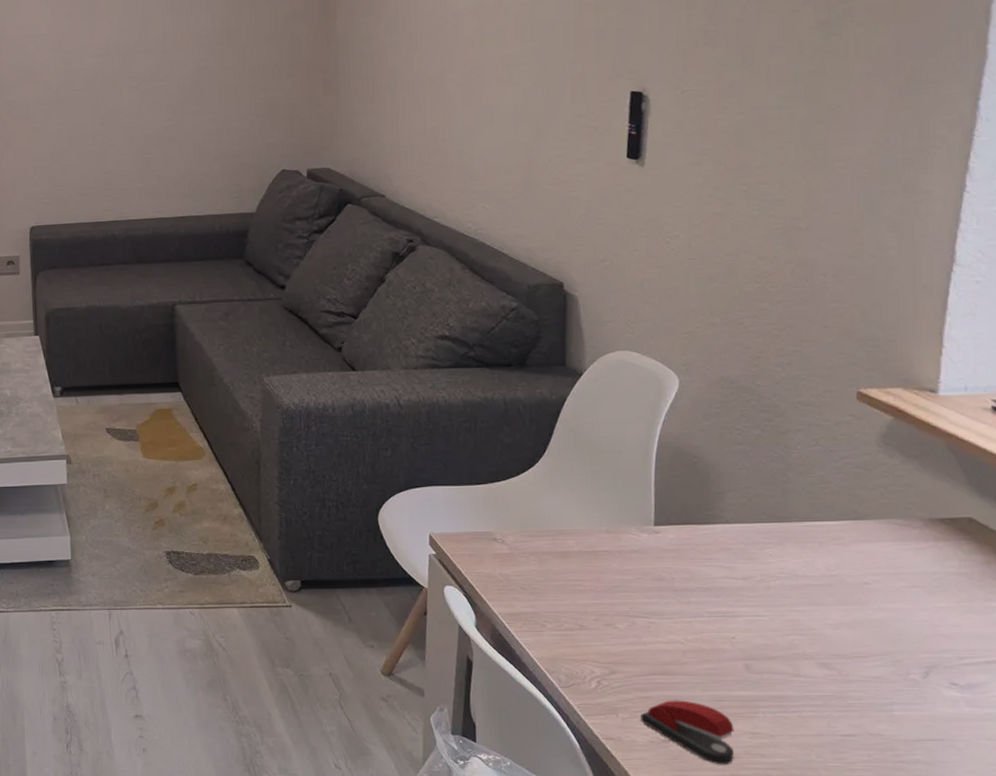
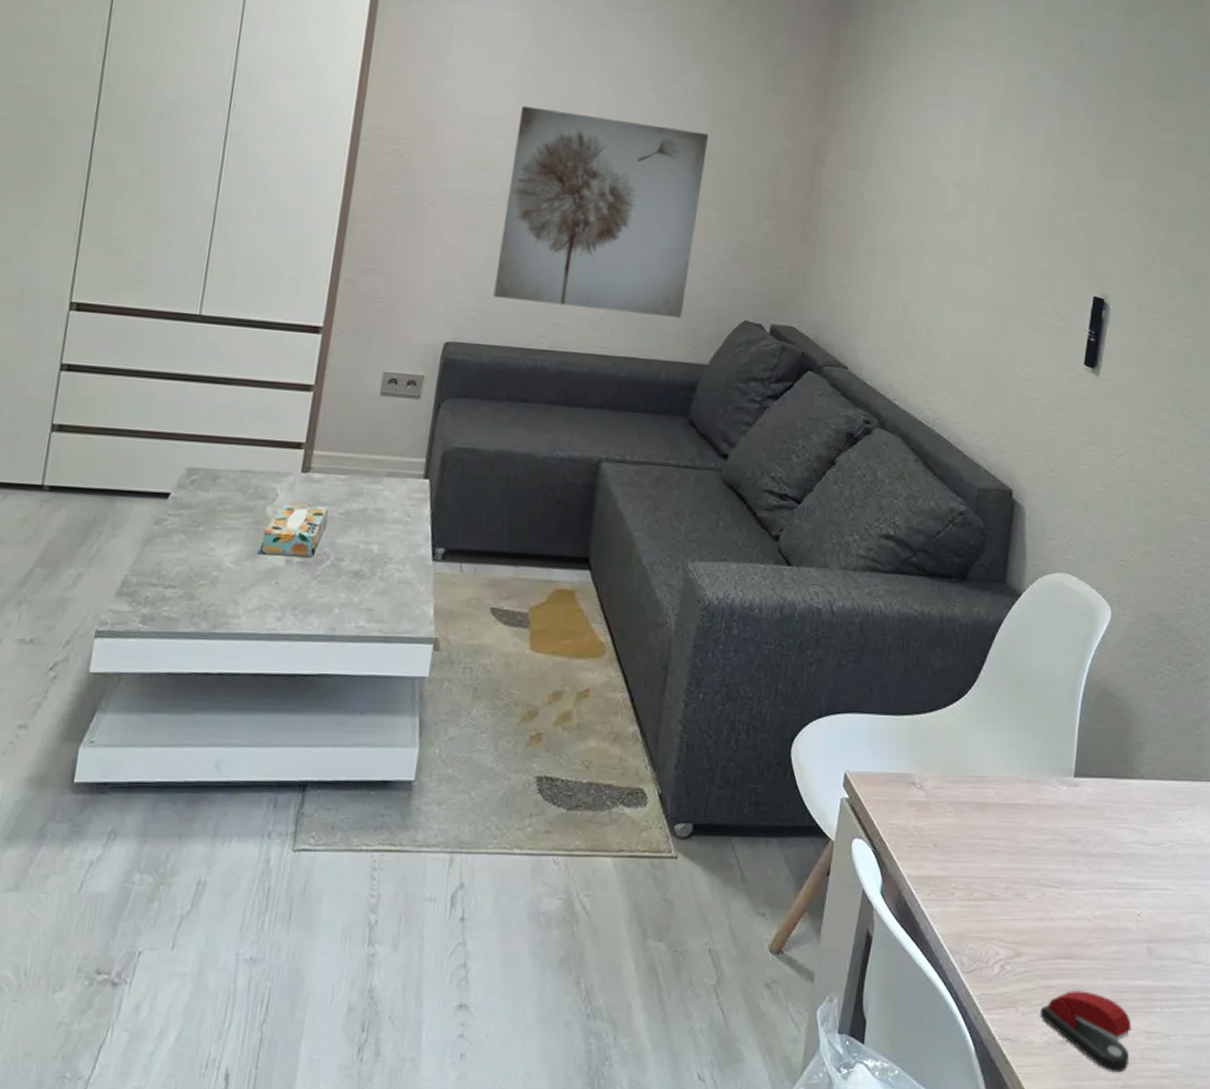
wall art: none [56,11,226,185] -> present [493,105,709,319]

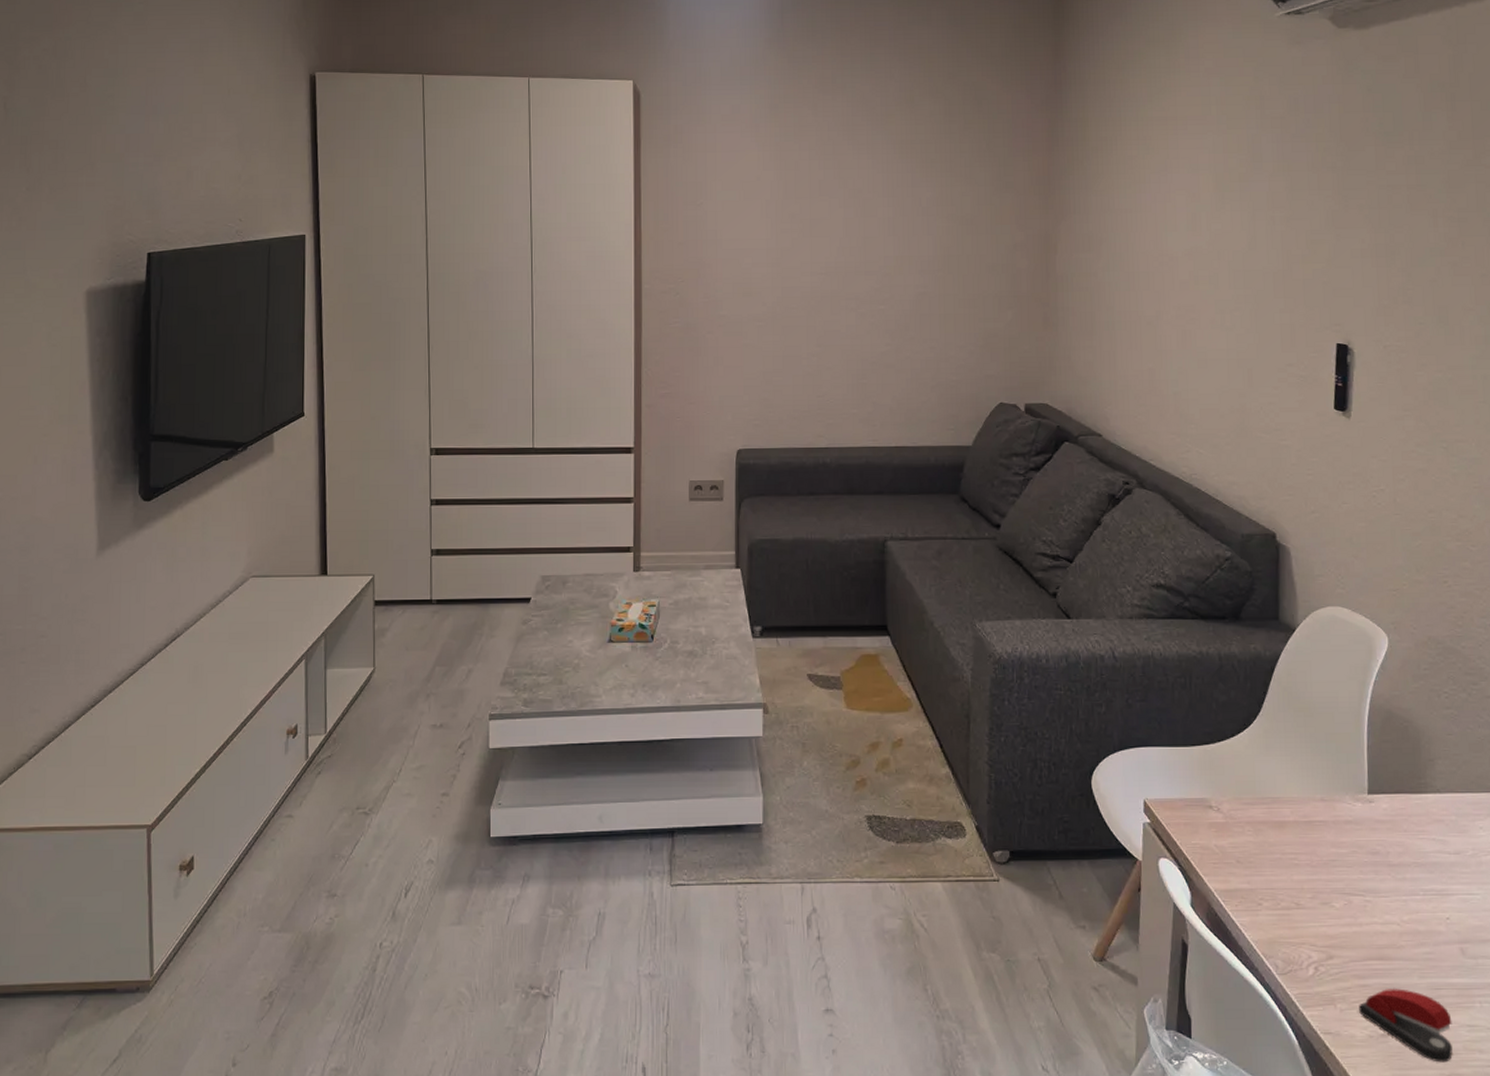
wall art: present [493,105,709,319] -> none [773,234,946,407]

